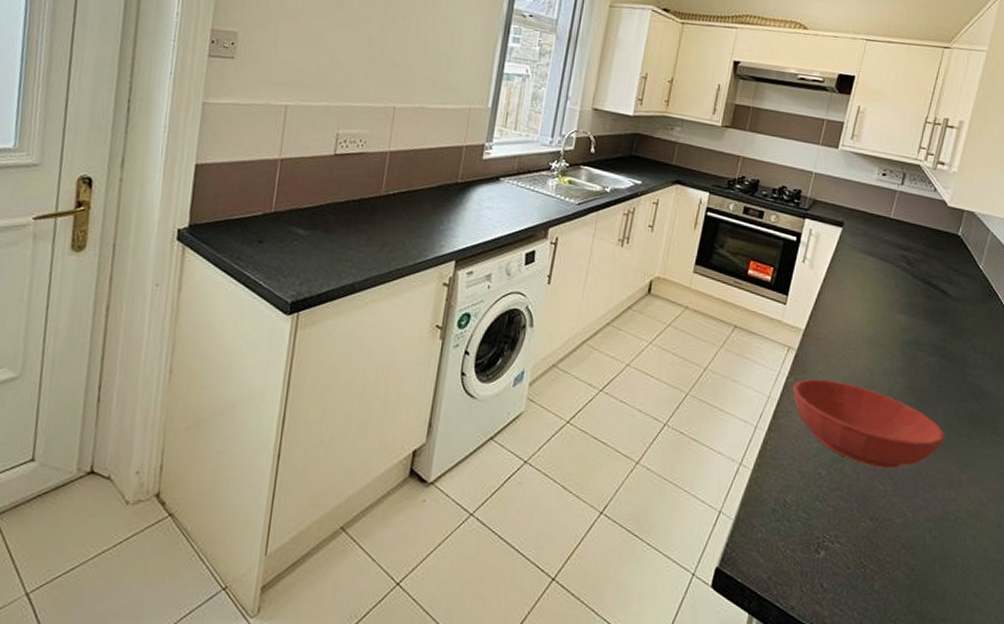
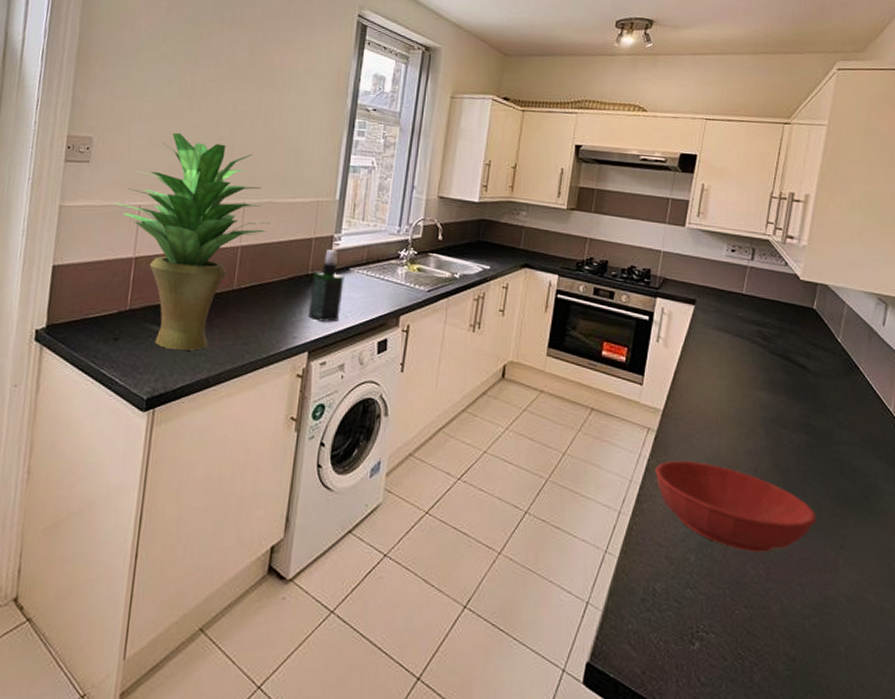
potted plant: none [260,31,421,256] -> present [114,132,271,351]
spray bottle: none [456,158,494,232] -> present [307,250,344,322]

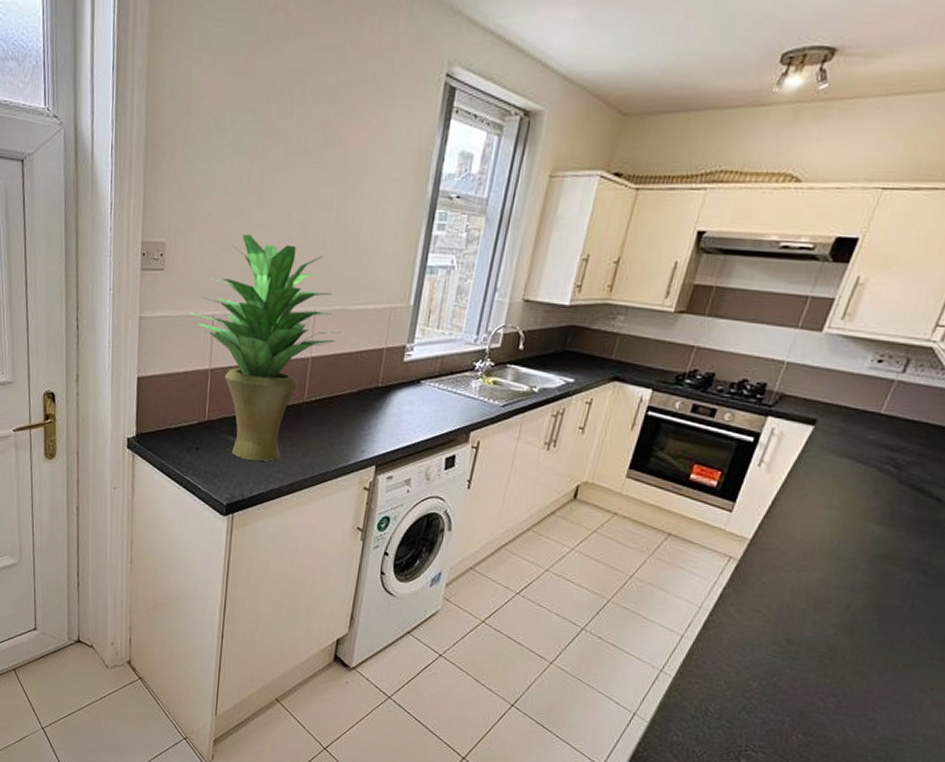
spray bottle: present [307,250,344,322] -> none [376,361,415,437]
bowl: present [654,460,817,552] -> none [729,590,911,686]

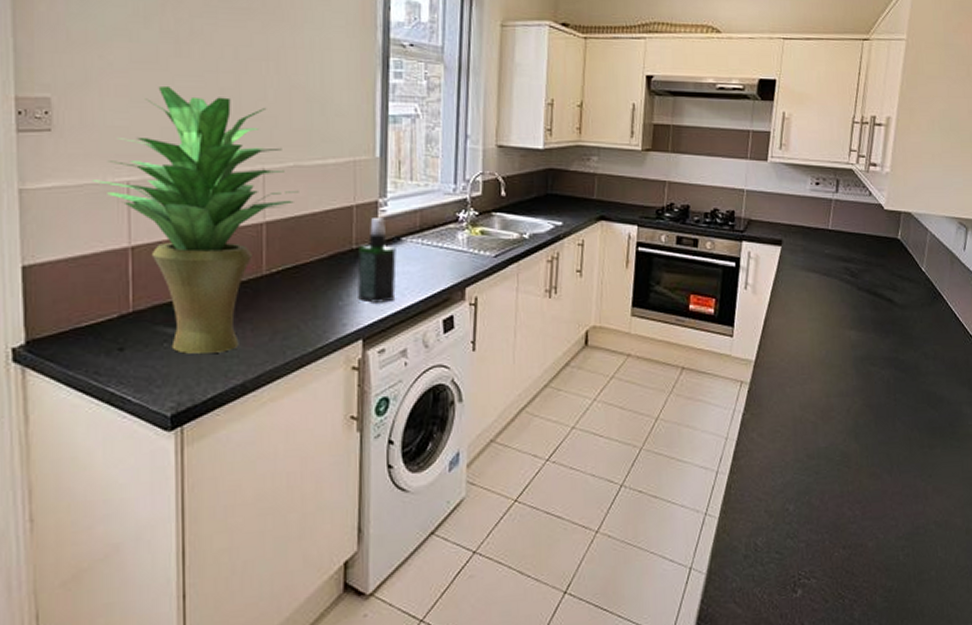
spray bottle: none [376,361,415,437] -> present [356,218,397,303]

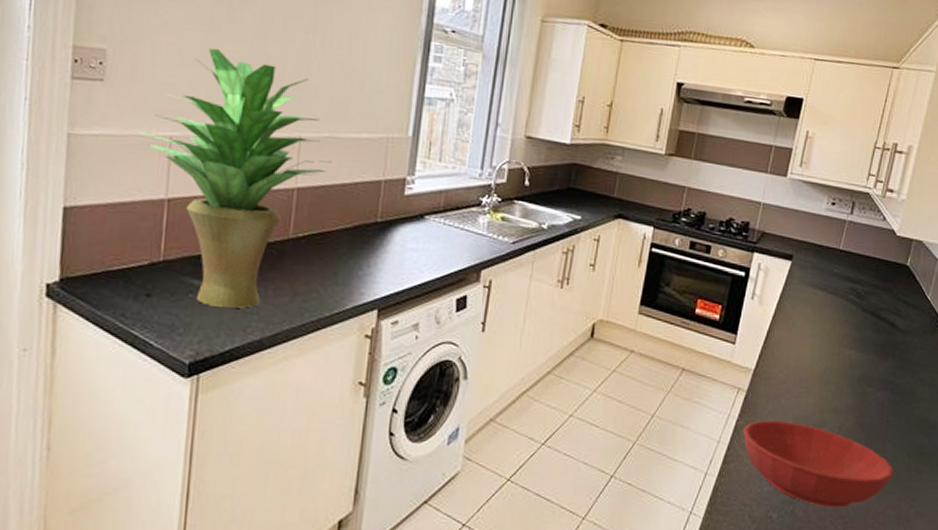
spray bottle: present [356,218,397,303] -> none [376,194,419,277]
bowl: none [749,410,907,493] -> present [742,420,894,508]

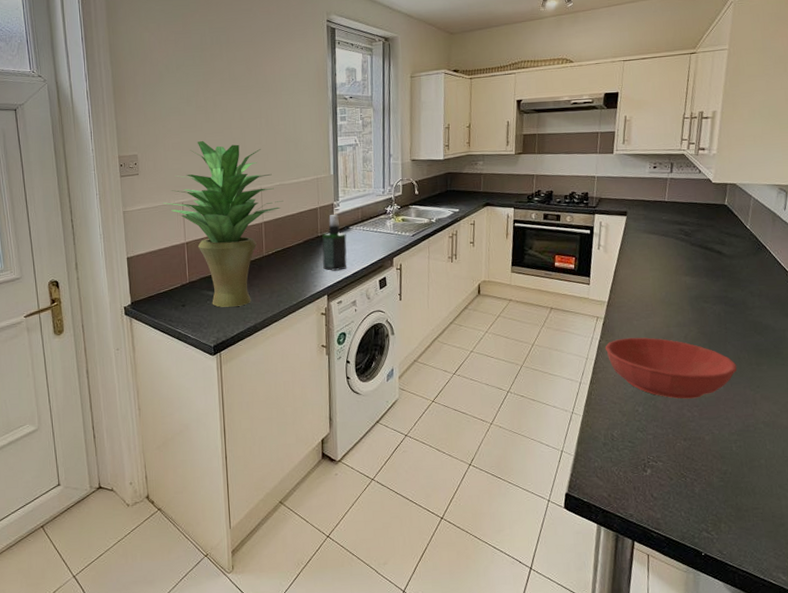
spray bottle: none [376,194,419,277] -> present [322,214,347,271]

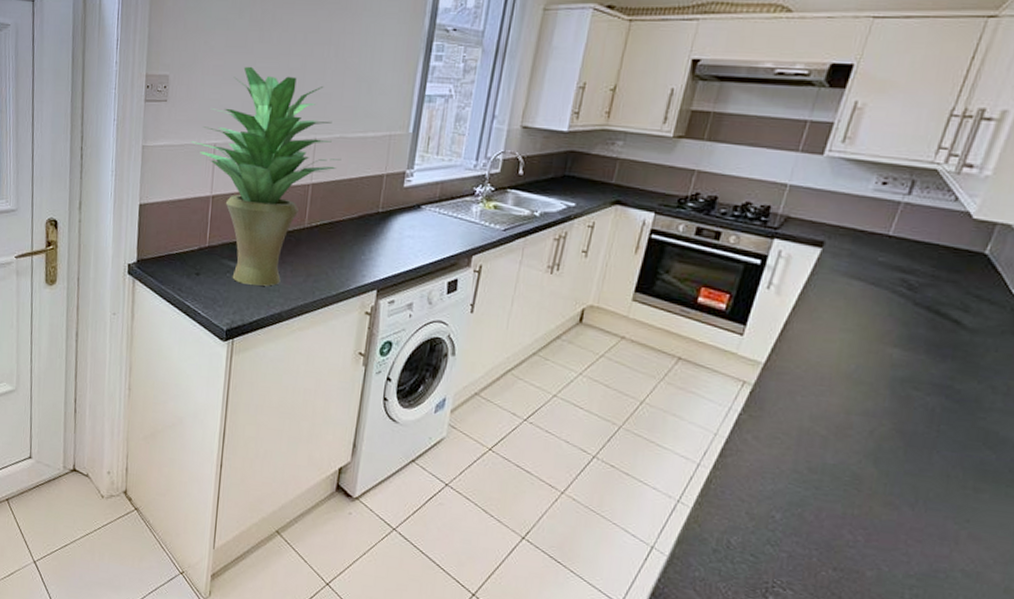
spray bottle: present [322,214,347,271] -> none [377,186,416,261]
bowl: present [605,337,737,399] -> none [745,416,942,518]

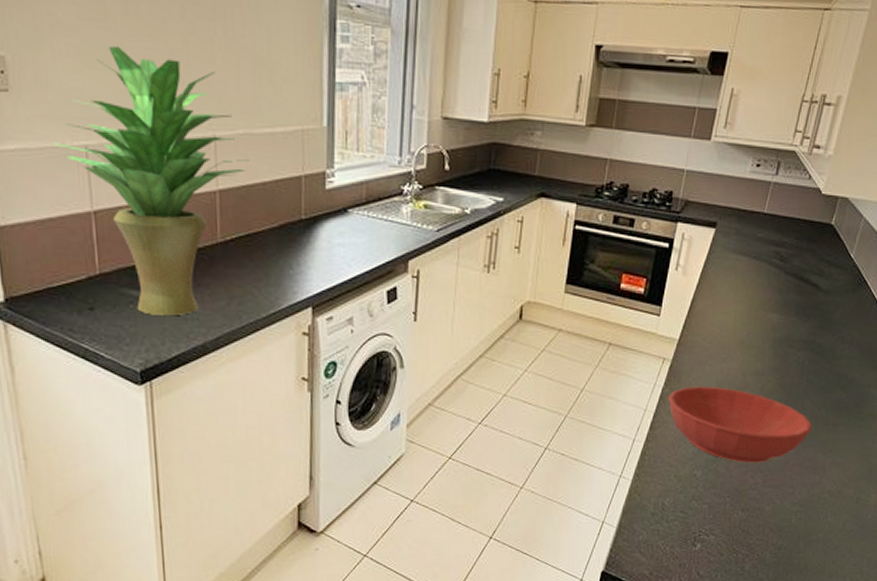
bowl: none [745,416,942,518] -> present [668,386,812,463]

